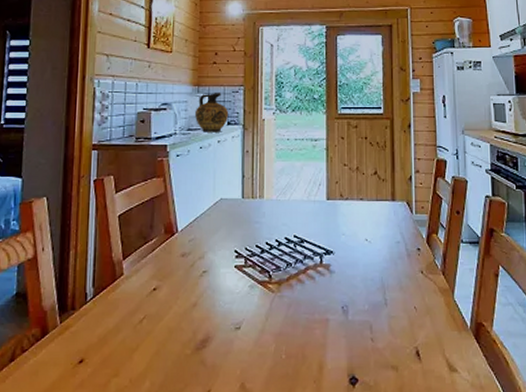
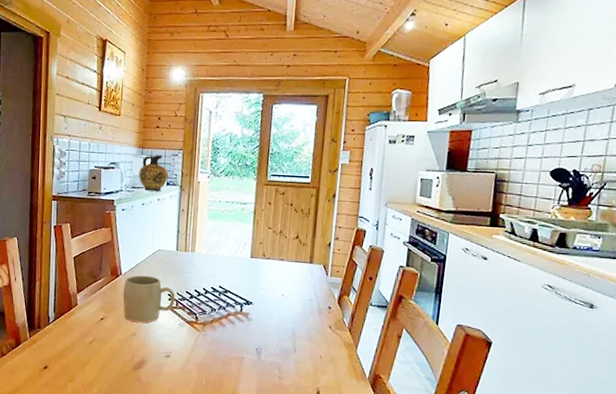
mug: none [179,230,243,290] -> present [122,275,175,323]

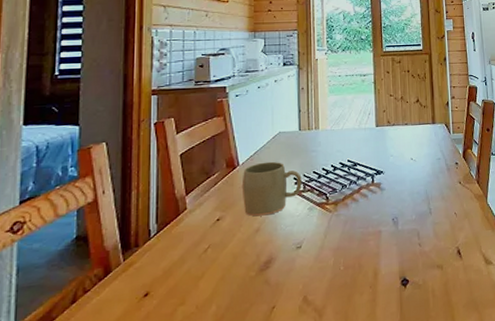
ceramic jug: present [139,155,169,192] -> none [253,37,284,73]

